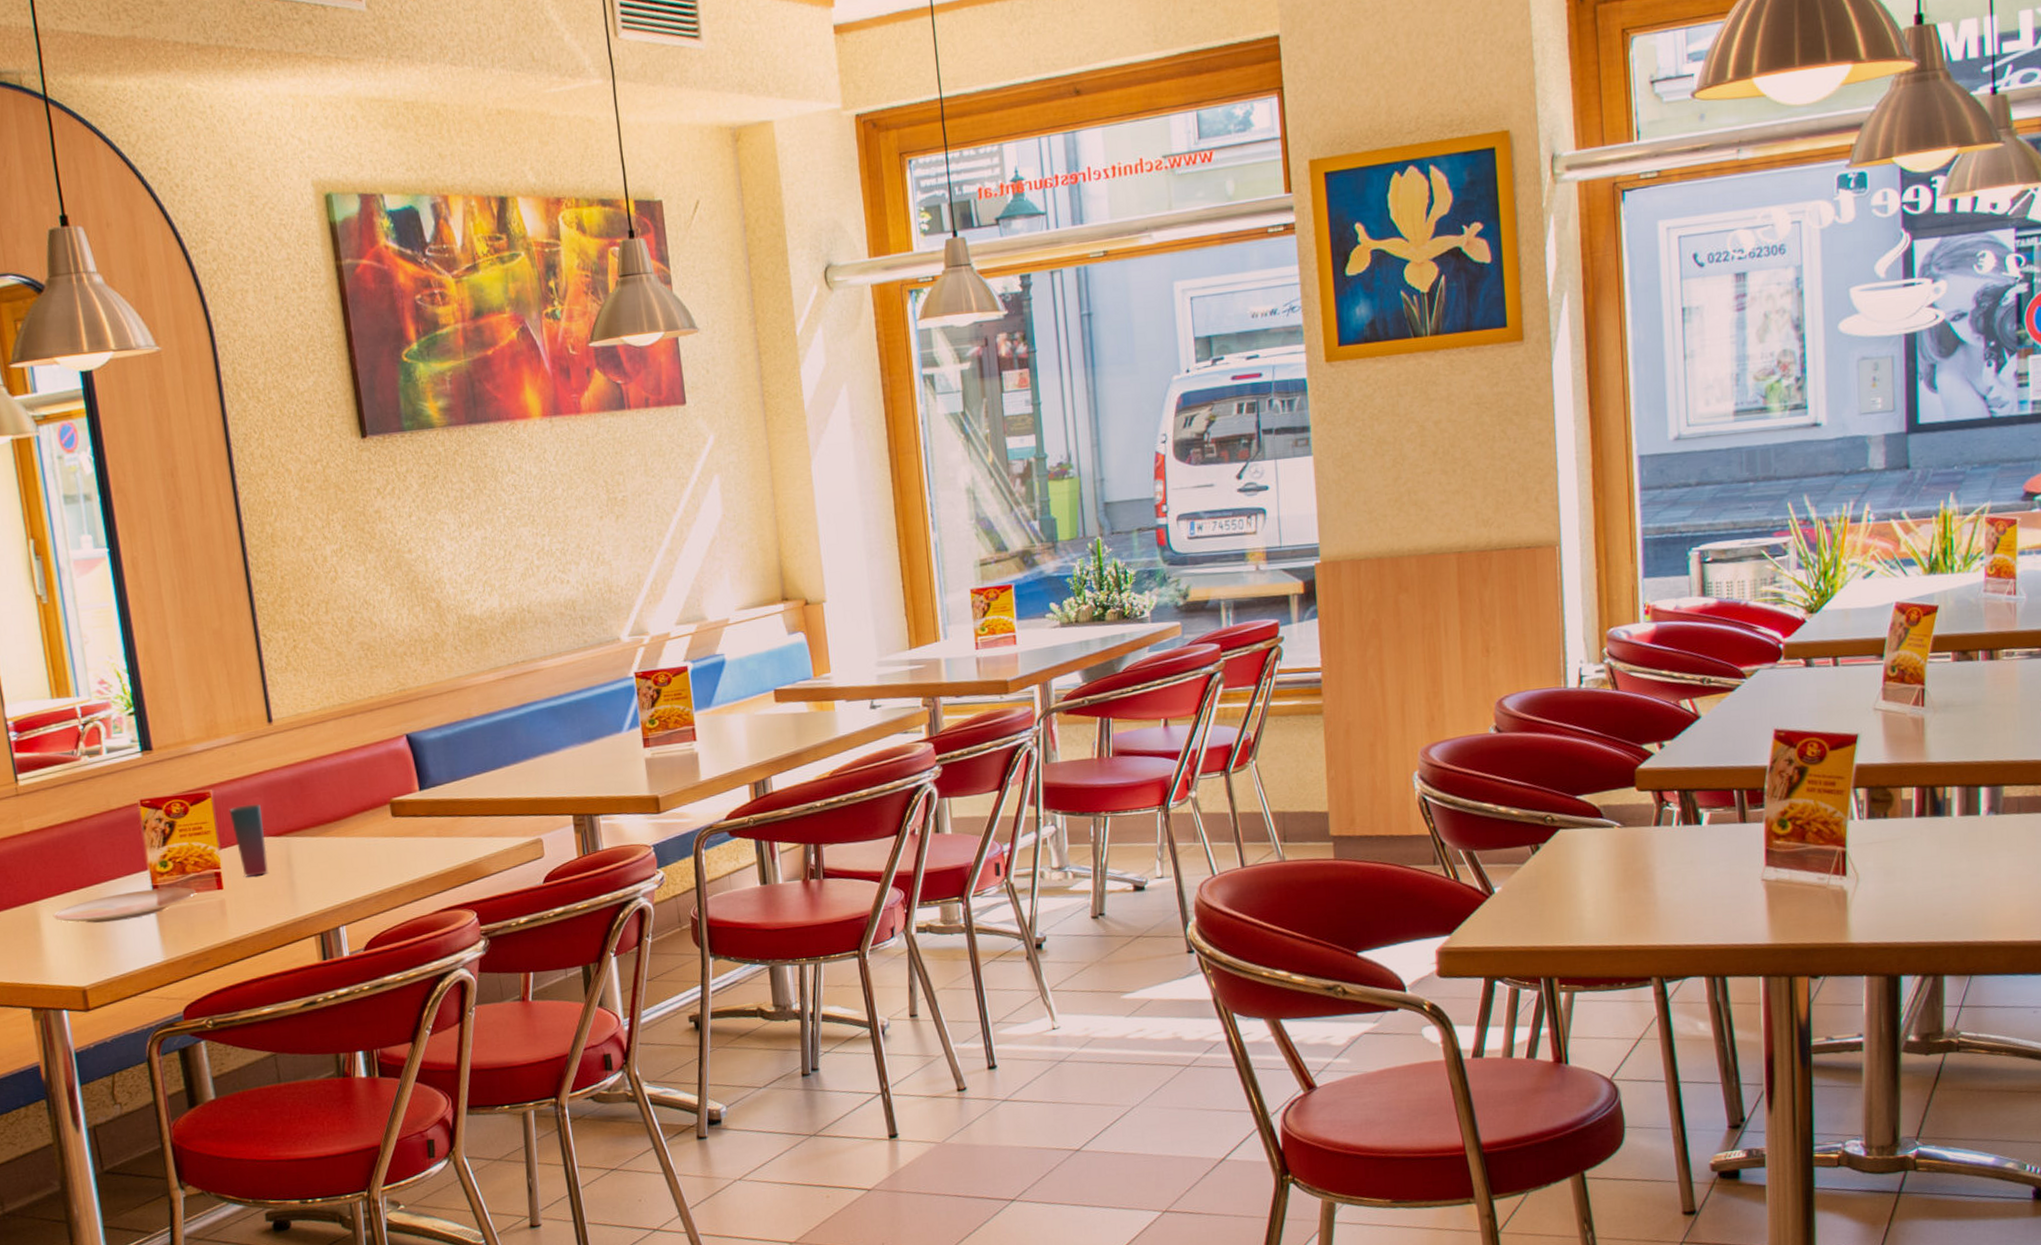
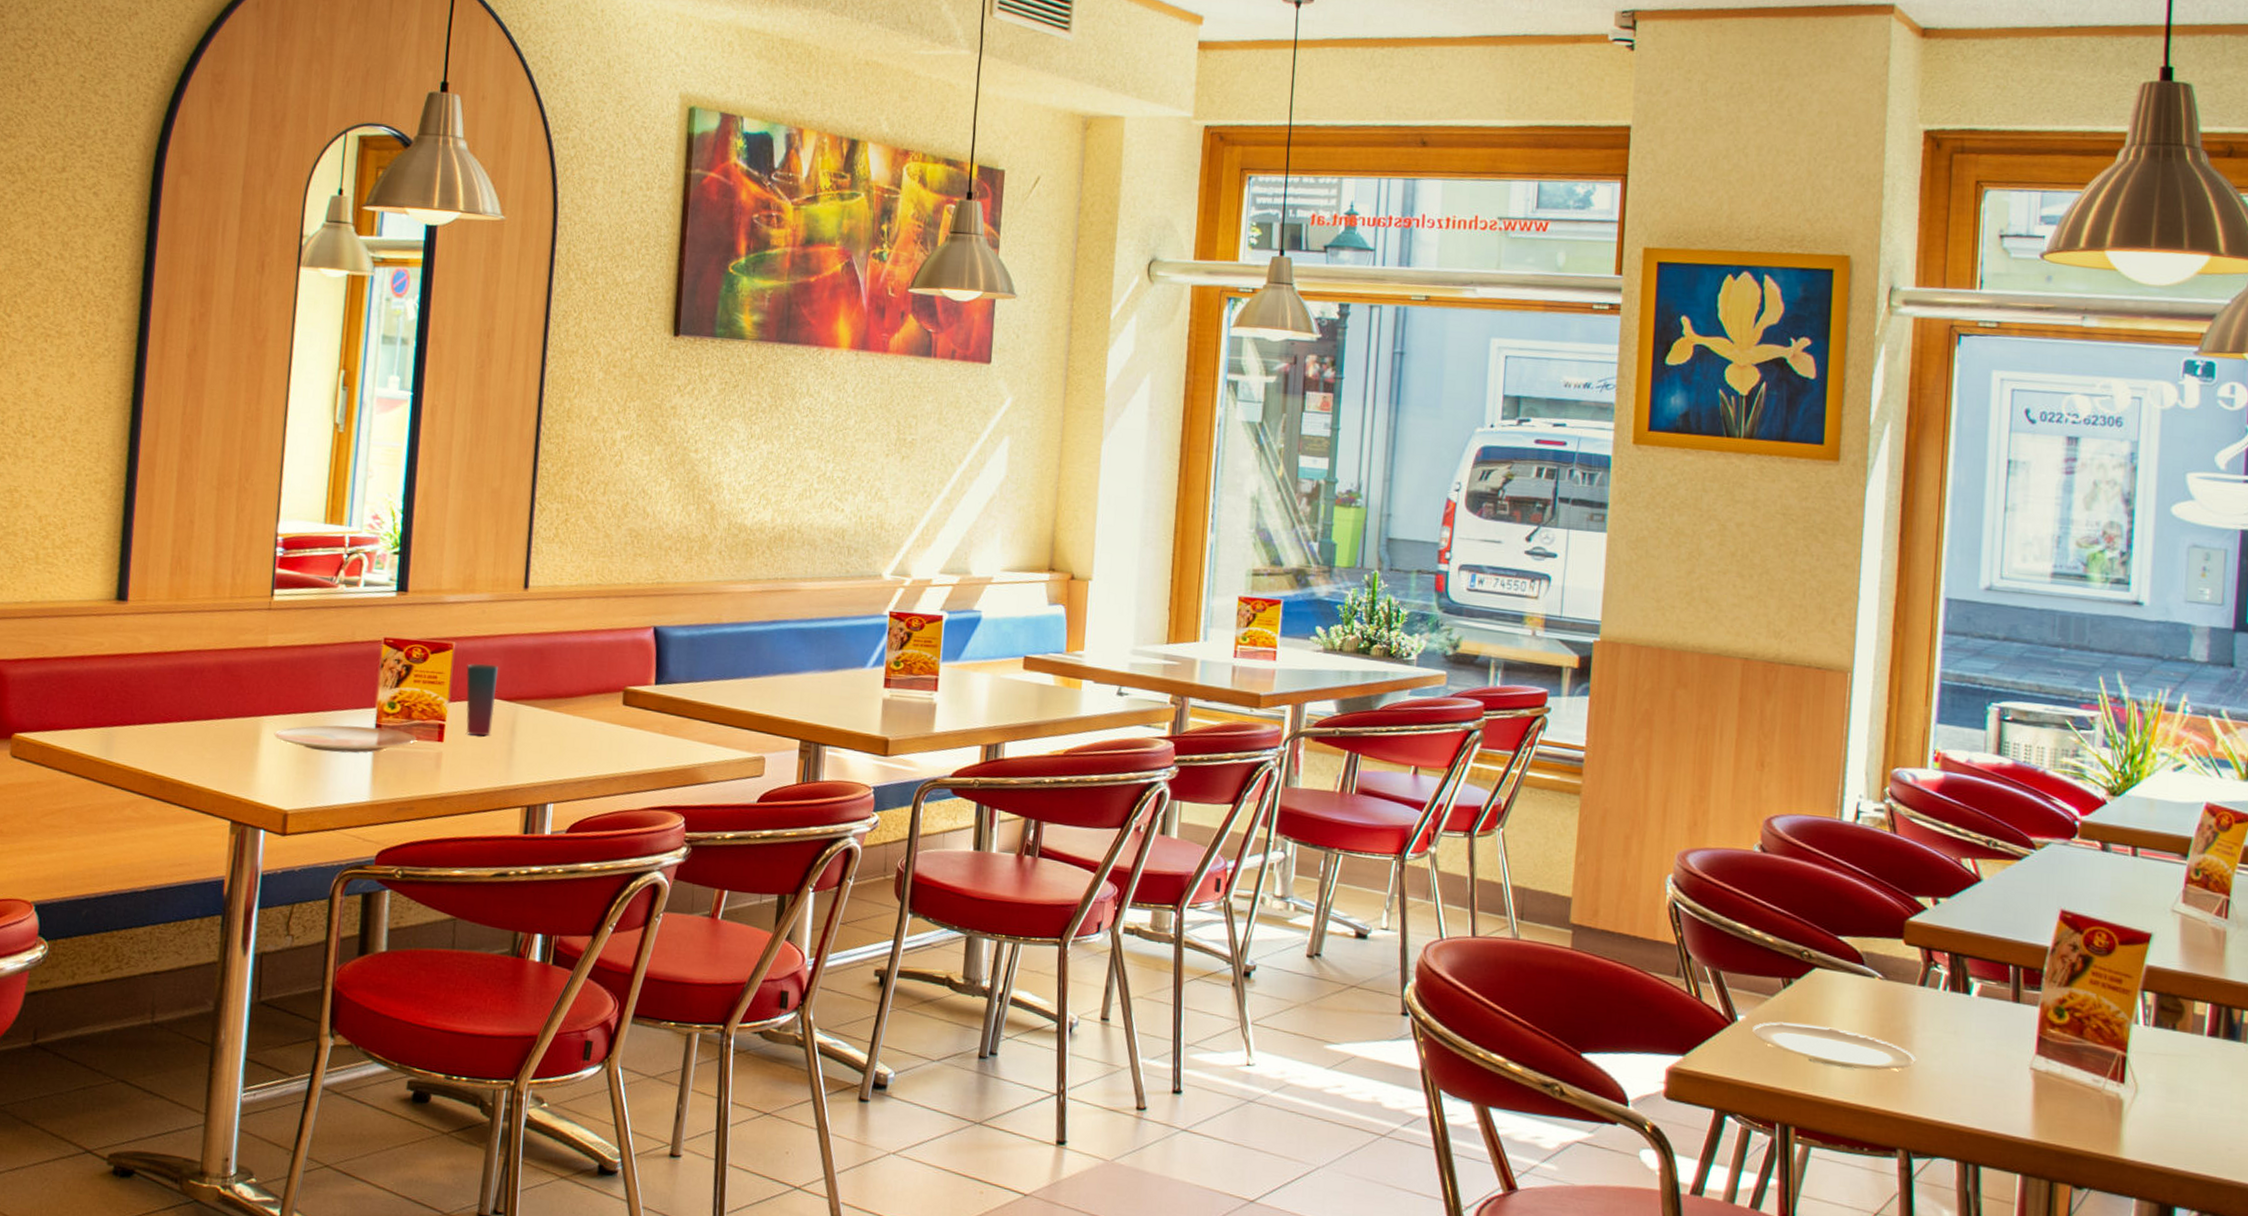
plate: none [1509,880,1660,916] -> present [1752,1021,1917,1070]

